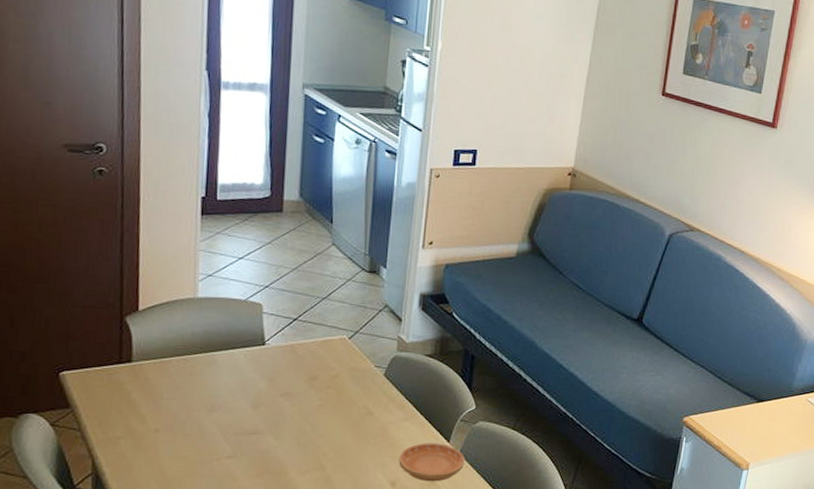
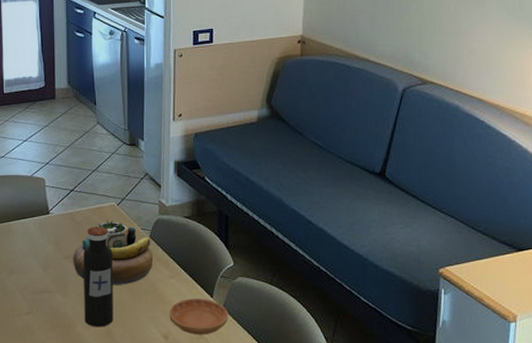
decorative bowl: none [290,354,387,428] -> present [73,219,154,286]
water bottle: none [299,361,339,473] -> present [83,226,114,327]

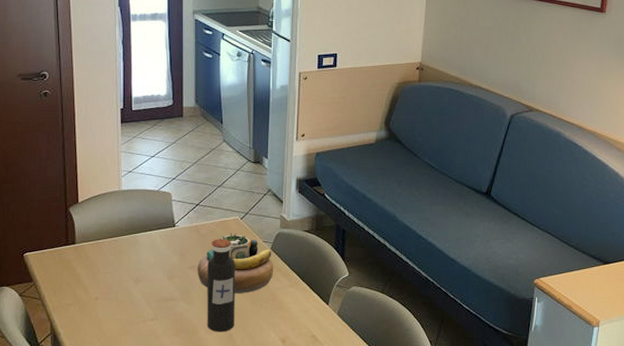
saucer: present [169,298,229,335] -> none [287,306,343,339]

